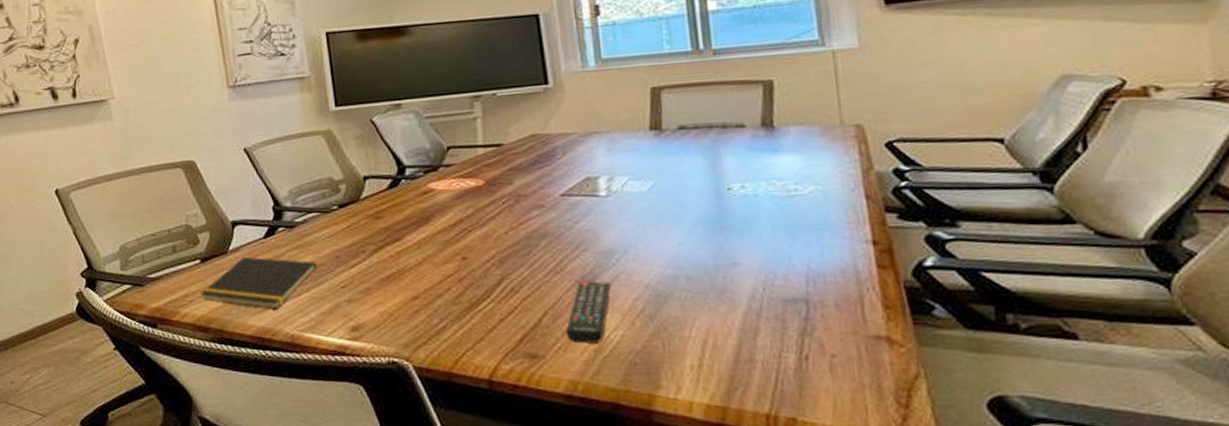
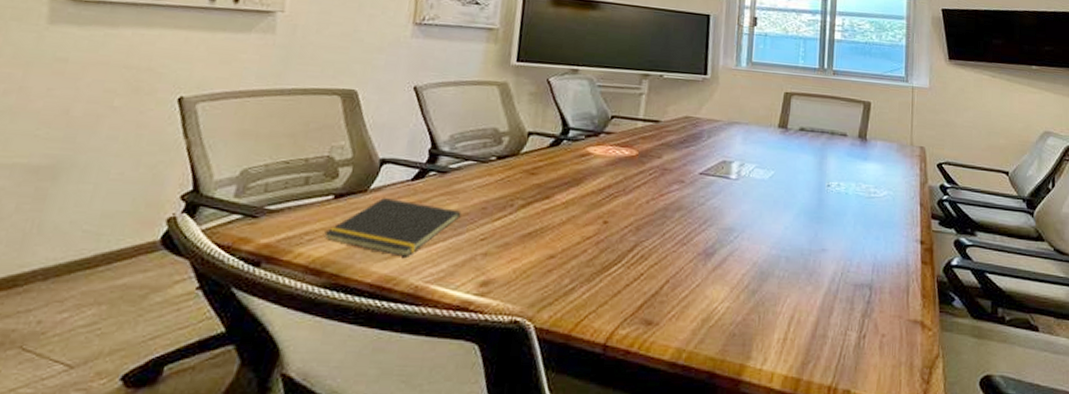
remote control: present [566,281,611,344] -> none [681,254,726,314]

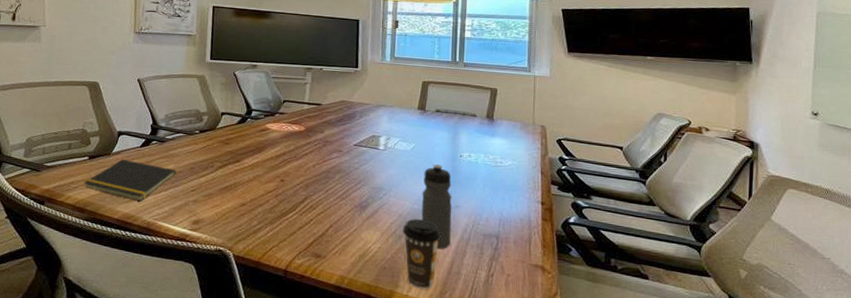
coffee cup: none [756,267,804,360] -> present [402,219,441,289]
water bottle: none [780,196,818,306] -> present [421,164,452,249]

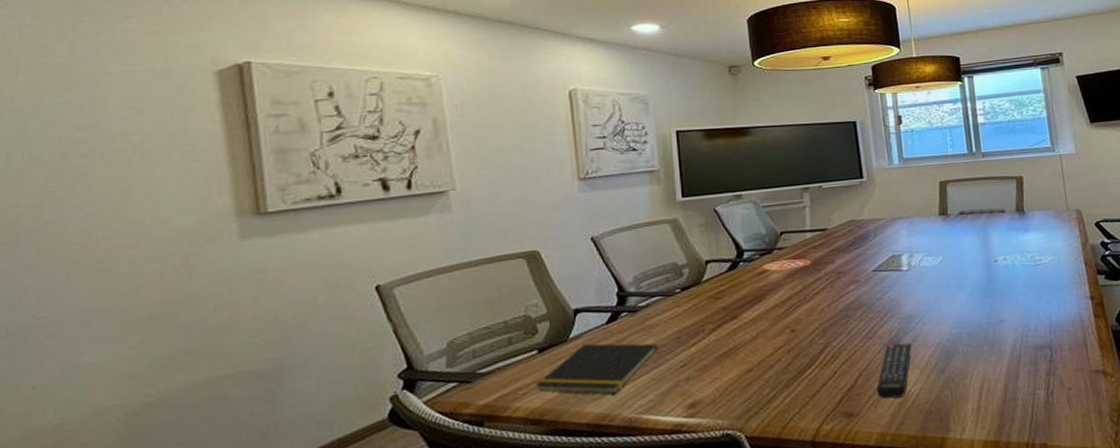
remote control: none [343,206,377,251] -> present [877,343,912,399]
coffee cup: present [402,219,441,289] -> none [943,343,989,428]
water bottle: present [421,164,452,249] -> none [957,275,1001,375]

